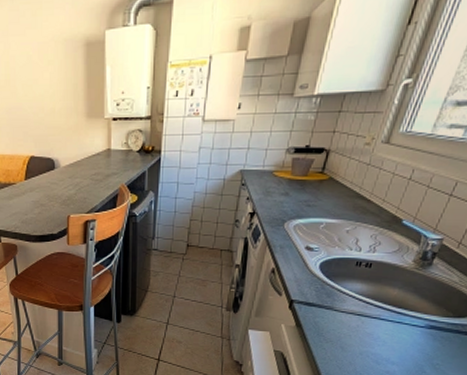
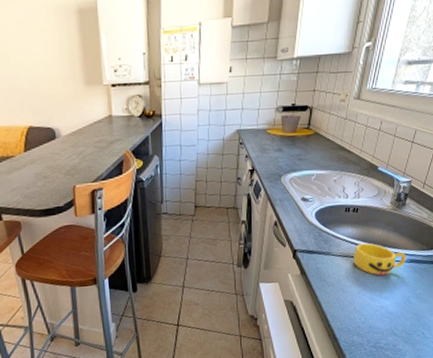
cup: none [359,301,426,339] -> present [353,243,406,276]

